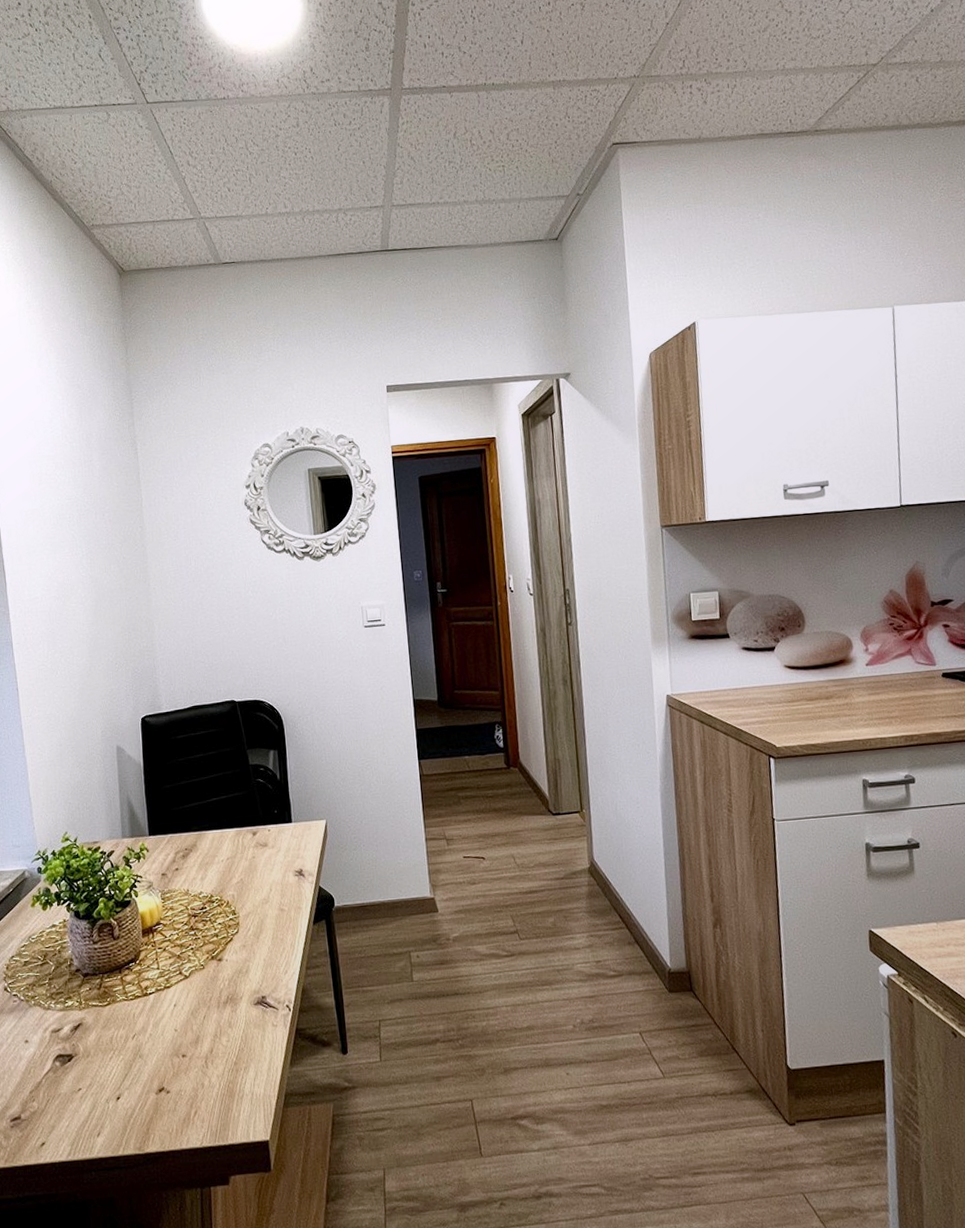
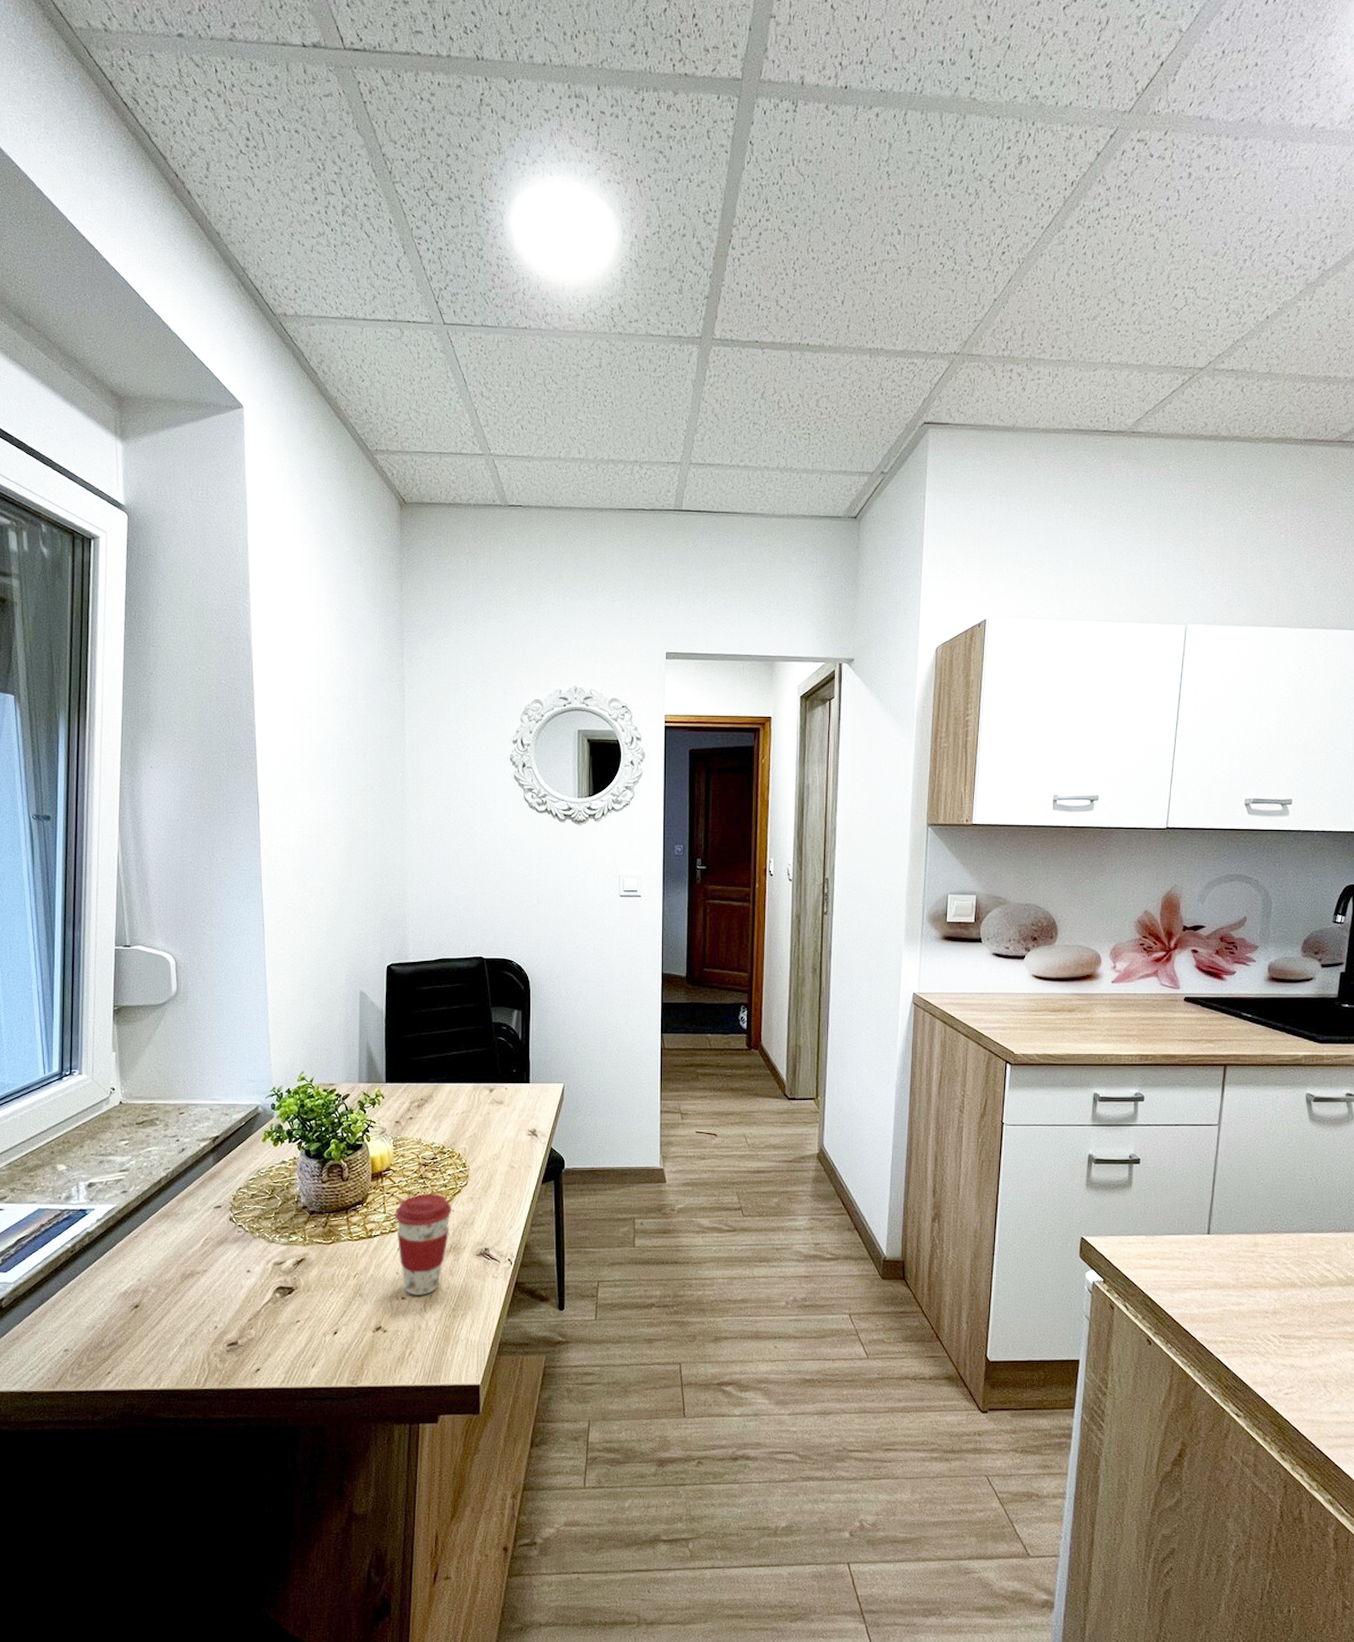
coffee cup: none [169,943,226,1052] -> present [395,1192,452,1295]

